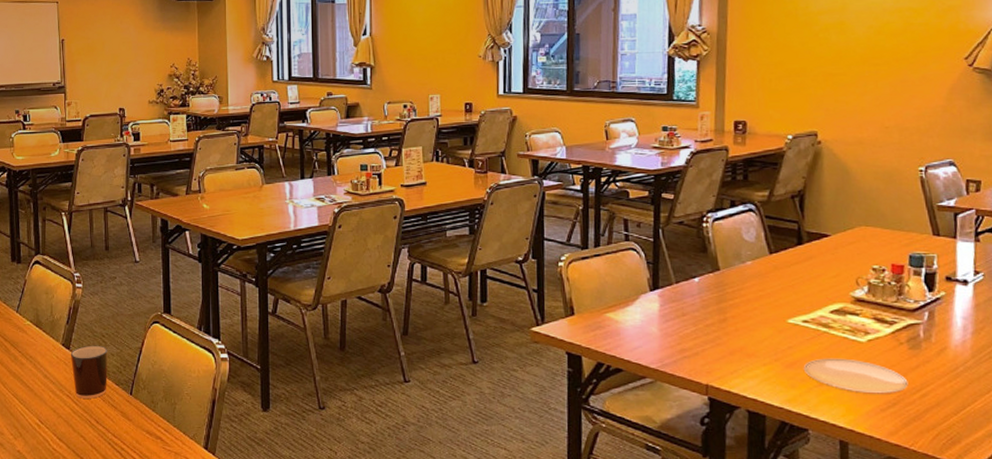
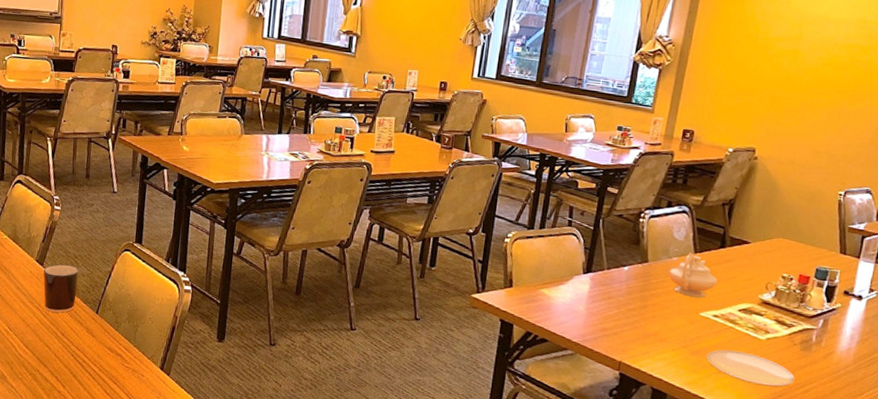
teapot: none [744,252,802,303] -> present [668,251,718,298]

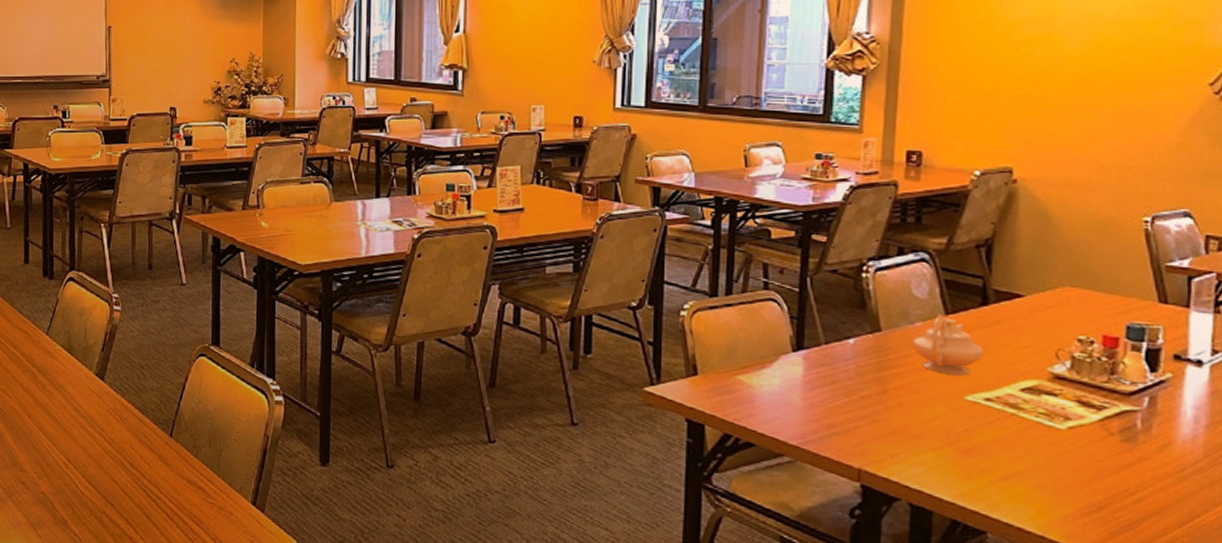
mug: present [43,264,79,313] -> none [104,377,147,438]
plate: present [706,349,795,388] -> none [983,445,1119,497]

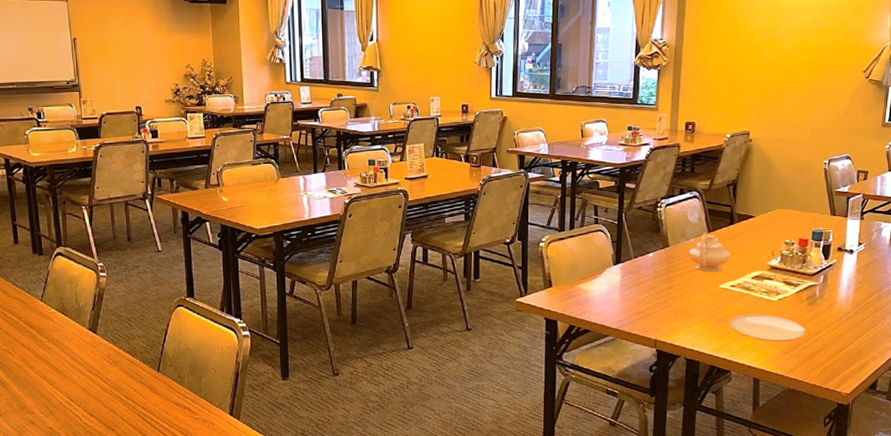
plate: none [983,445,1119,497] -> present [729,314,806,342]

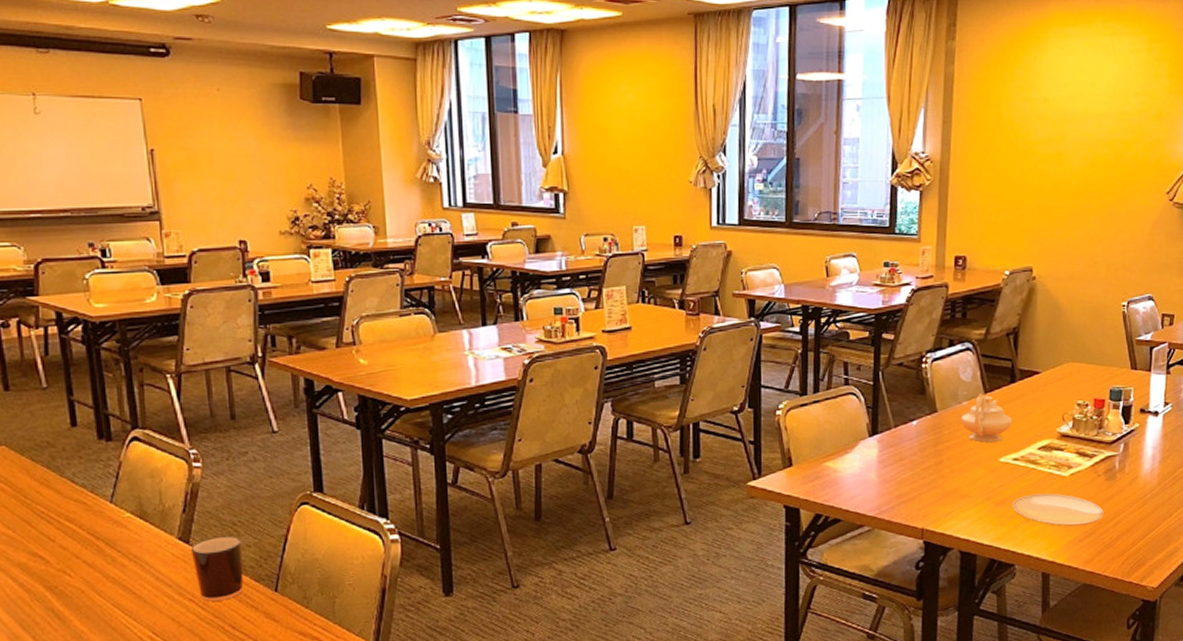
mug: none [97,328,135,377] -> present [190,535,244,602]

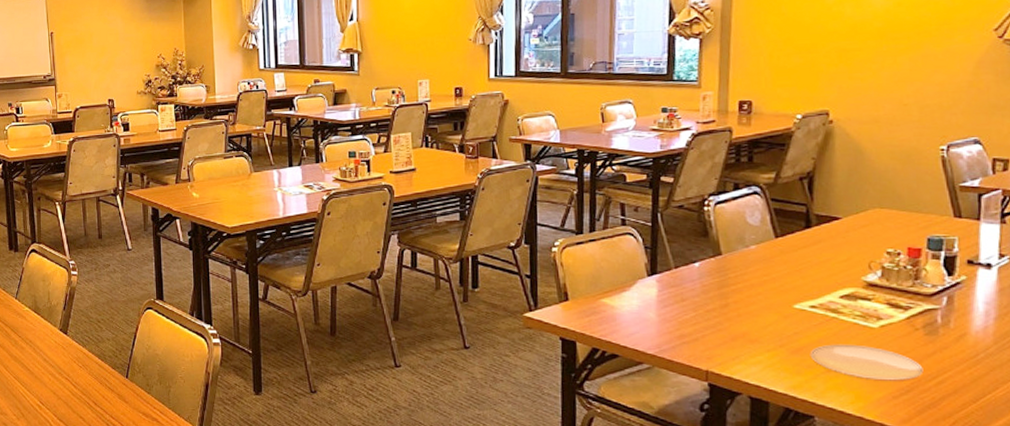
mug: present [190,535,244,602] -> none [68,330,104,382]
teapot: present [960,392,1013,442] -> none [748,236,809,287]

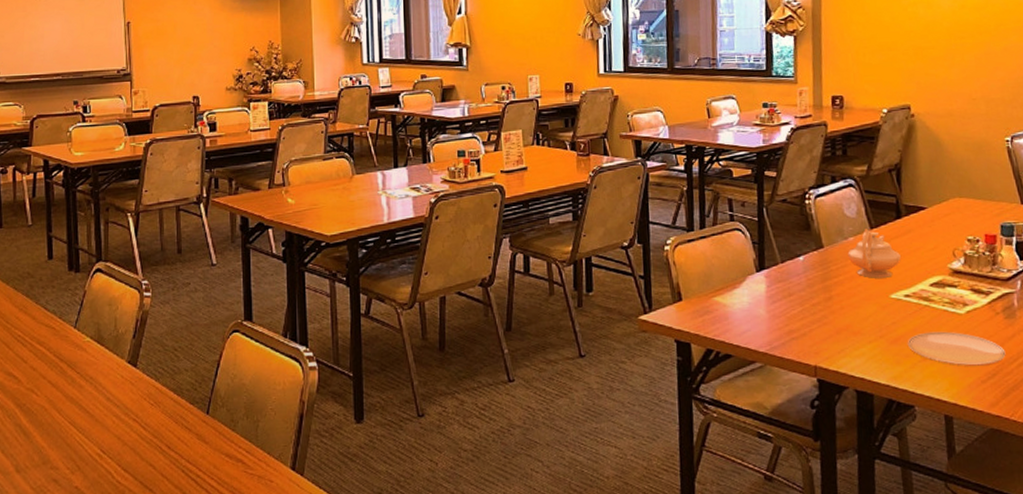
teapot: none [748,236,809,287] -> present [847,228,902,278]

